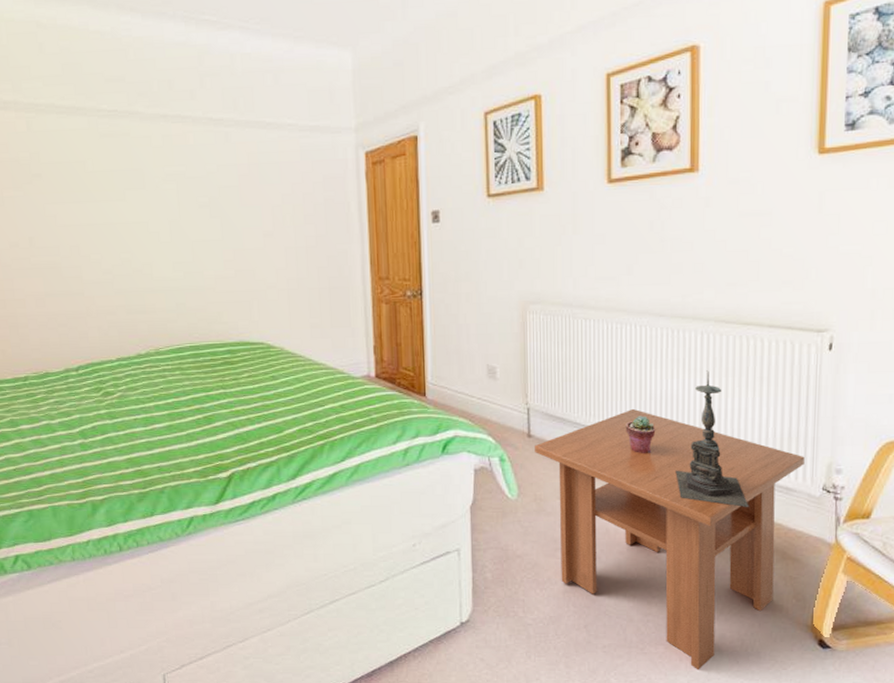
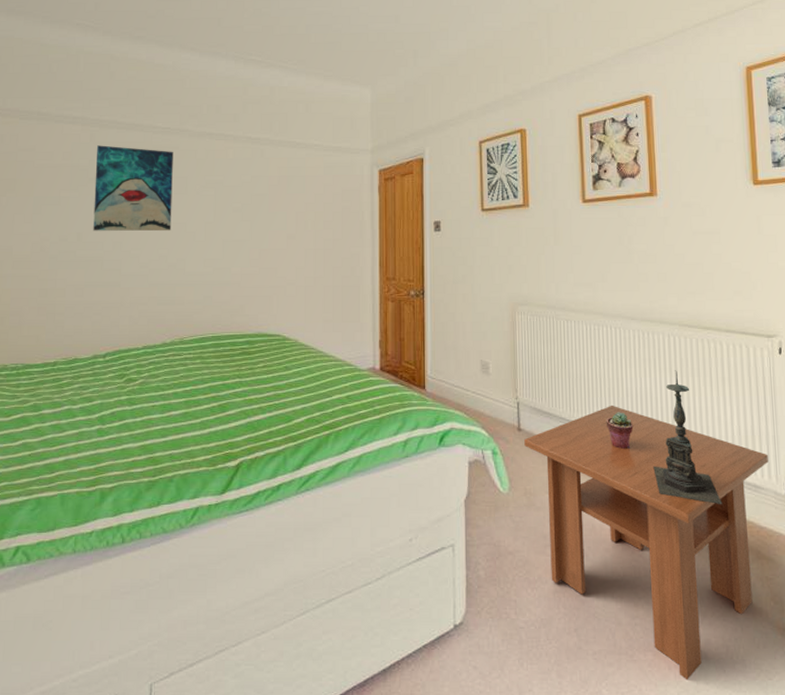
wall art: none [36,134,133,235] -> present [93,145,173,231]

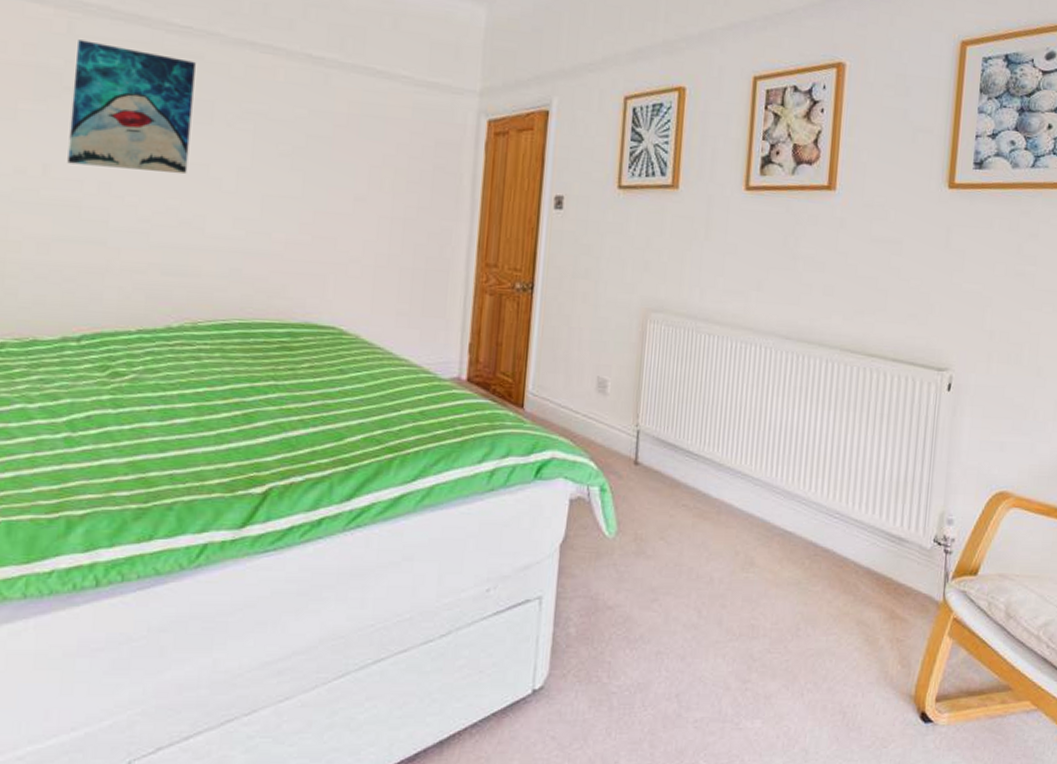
coffee table: present [524,405,768,680] -> none [640,439,919,750]
potted succulent: present [606,412,634,450] -> none [740,448,773,492]
candle holder: present [653,370,723,505] -> none [788,402,861,559]

